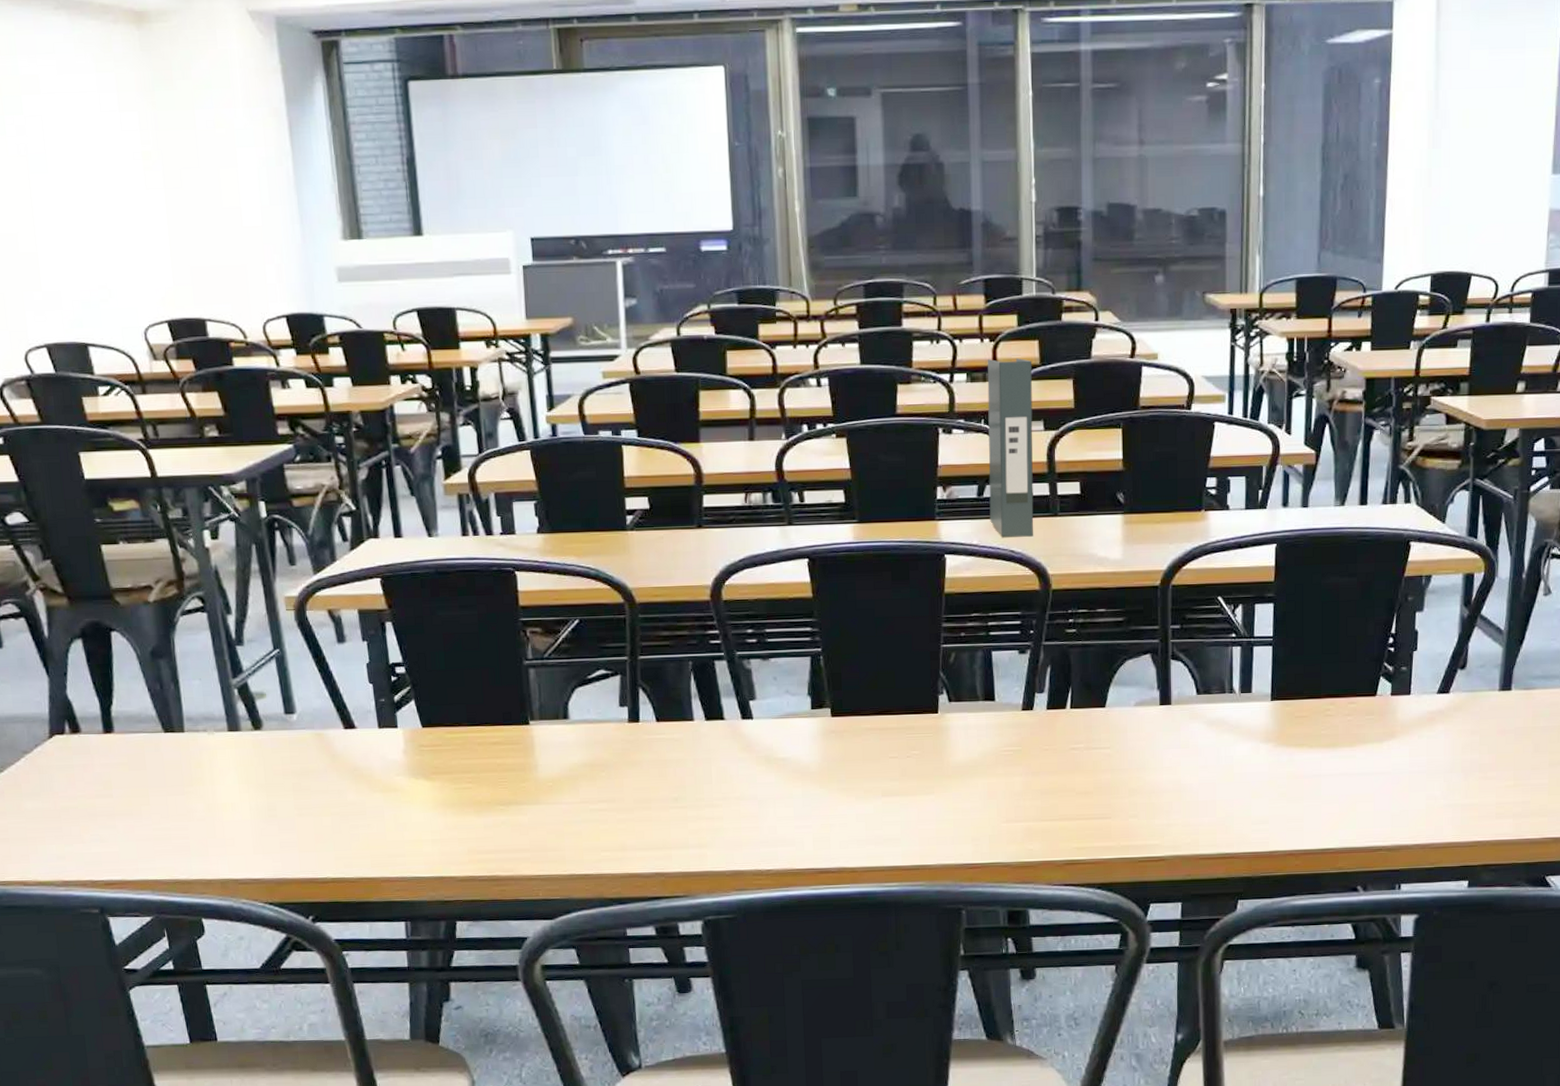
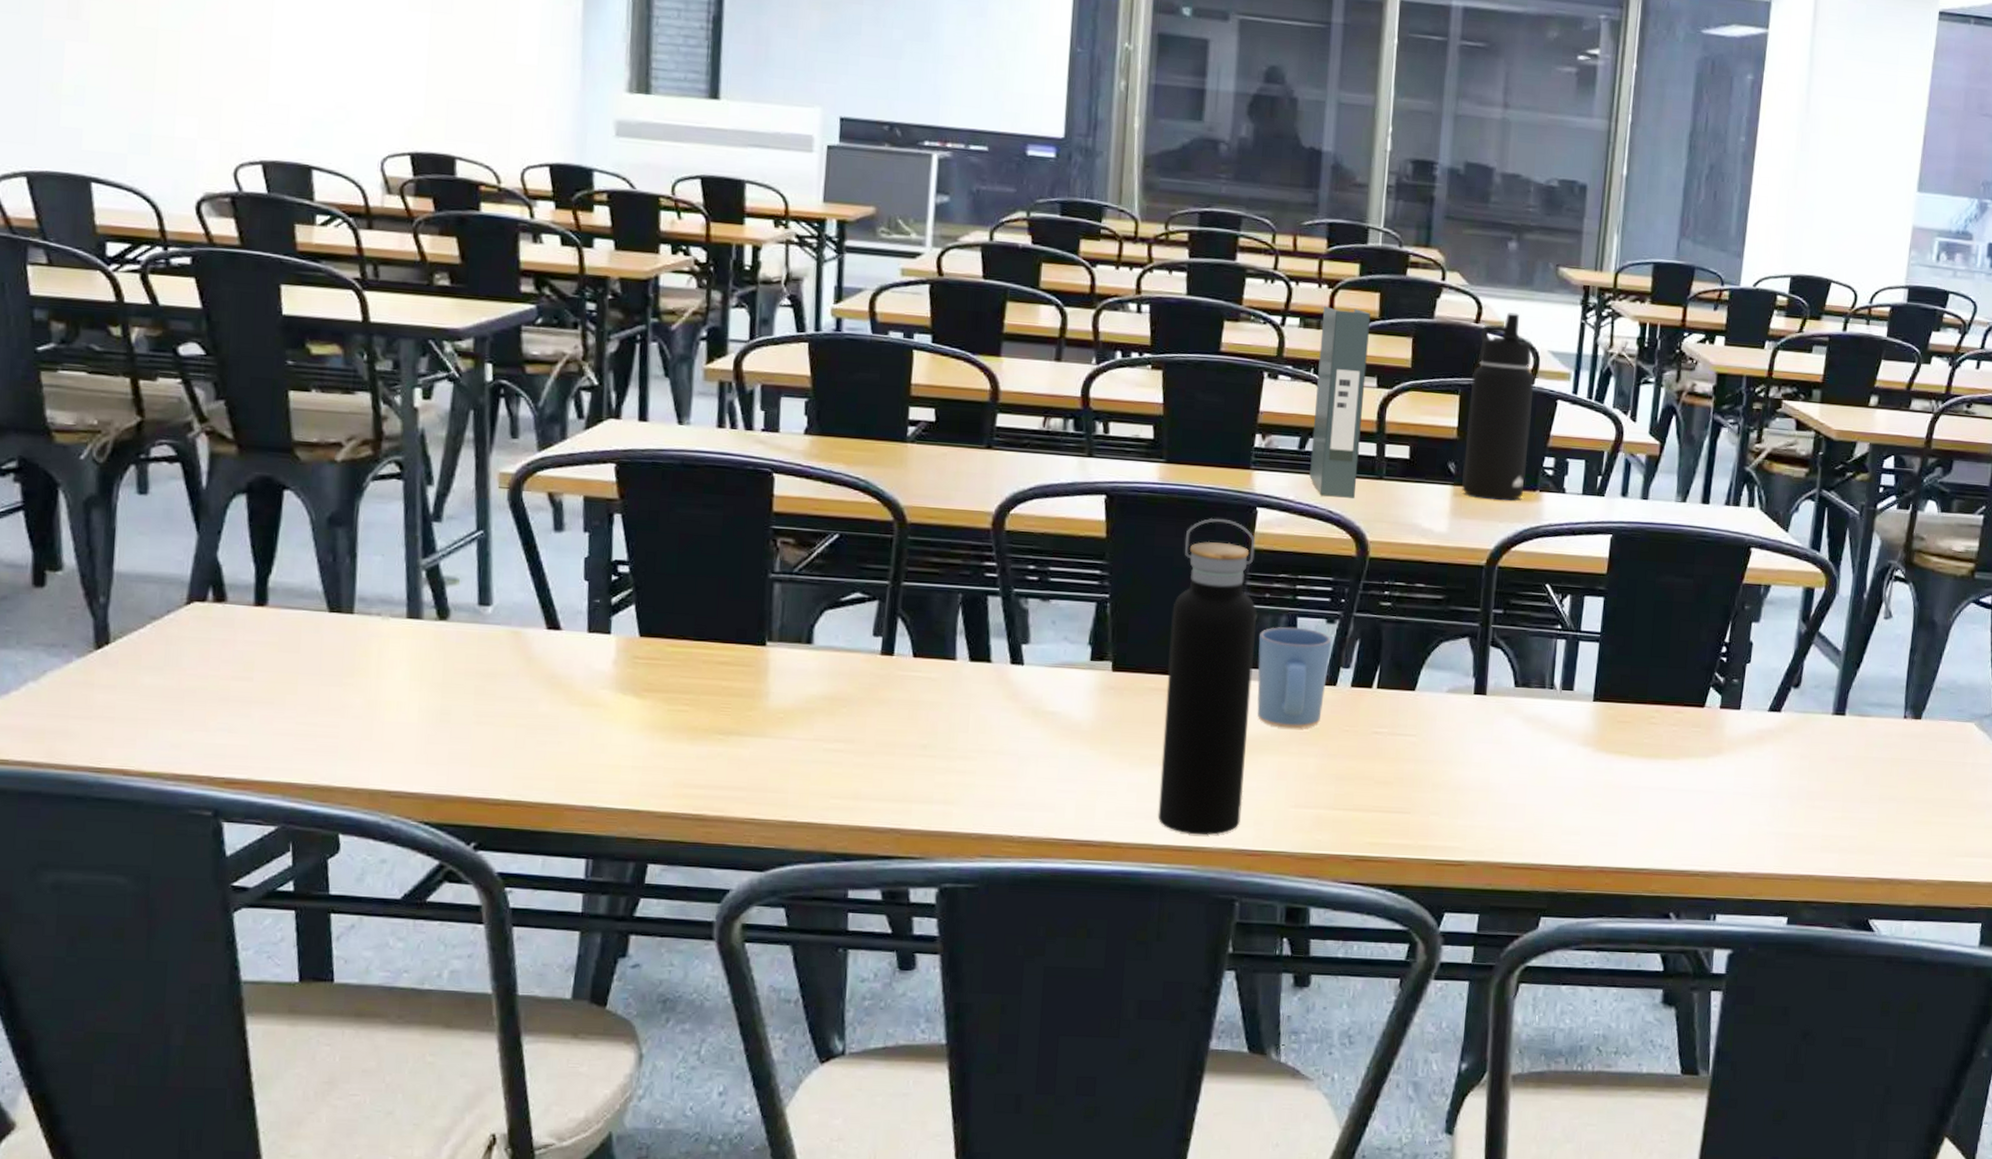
water bottle: none [879,568,960,854] -> present [1157,517,1258,836]
mug: none [958,660,1025,753] -> present [1257,626,1332,729]
water bottle: none [1131,344,1192,523] -> present [1462,312,1535,500]

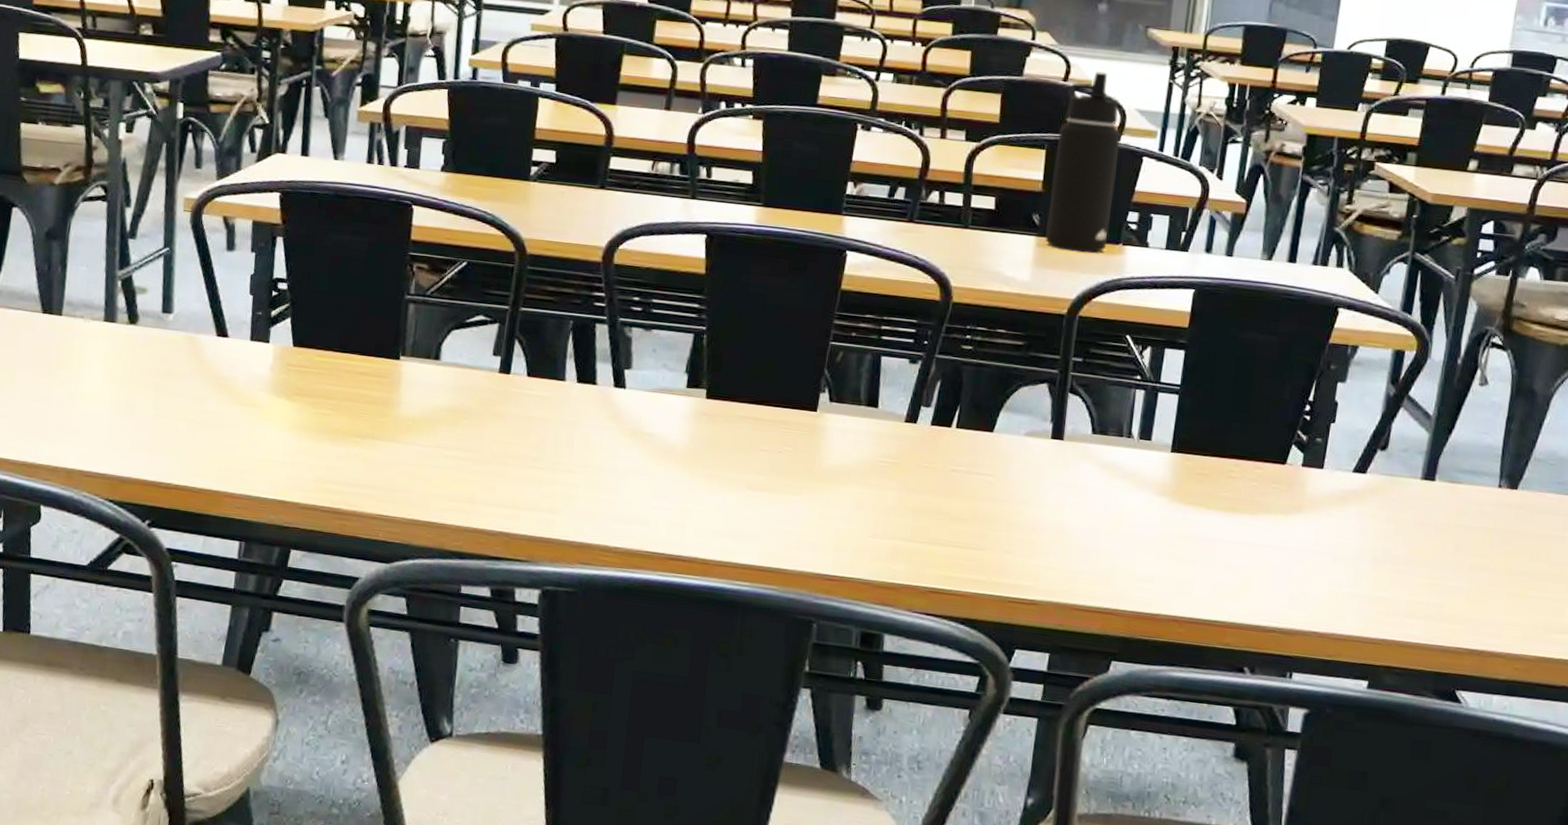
water bottle: present [1157,517,1258,836] -> none [743,259,844,559]
mug: present [1257,626,1332,729] -> none [840,364,914,462]
binder: present [1309,306,1371,498] -> none [897,63,962,246]

